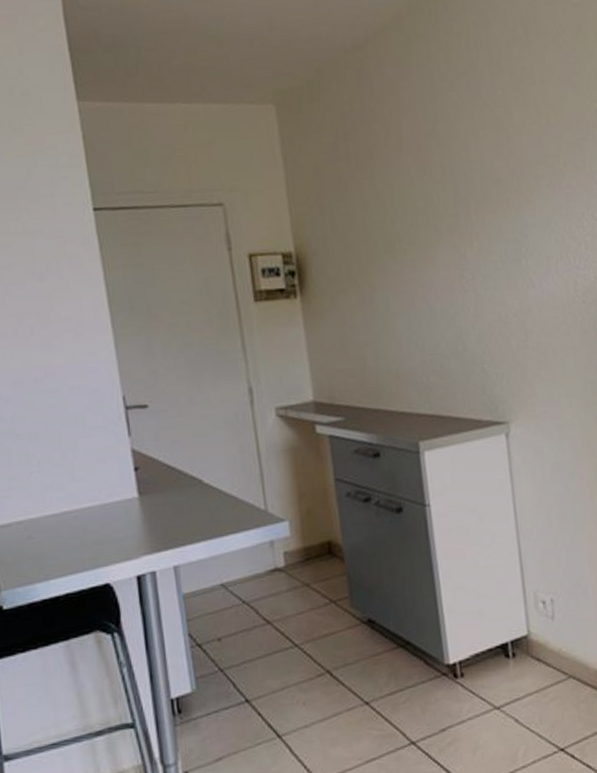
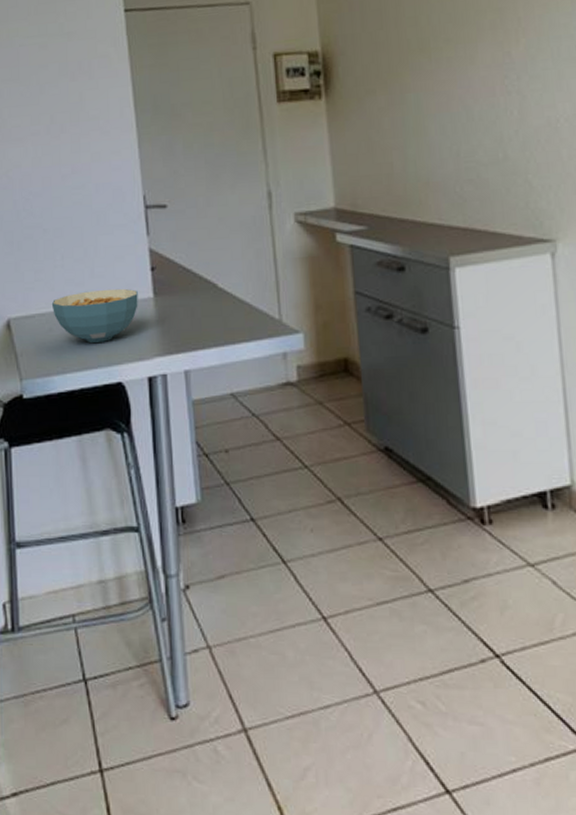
cereal bowl: none [29,490,123,547] -> present [51,288,138,343]

